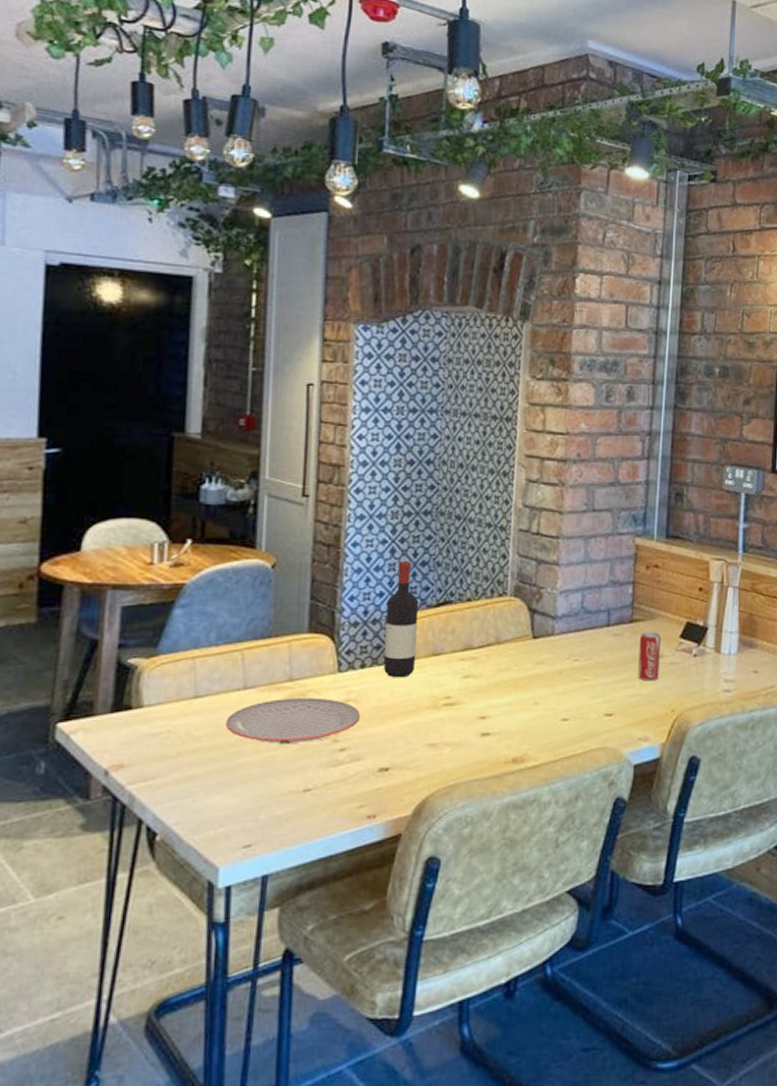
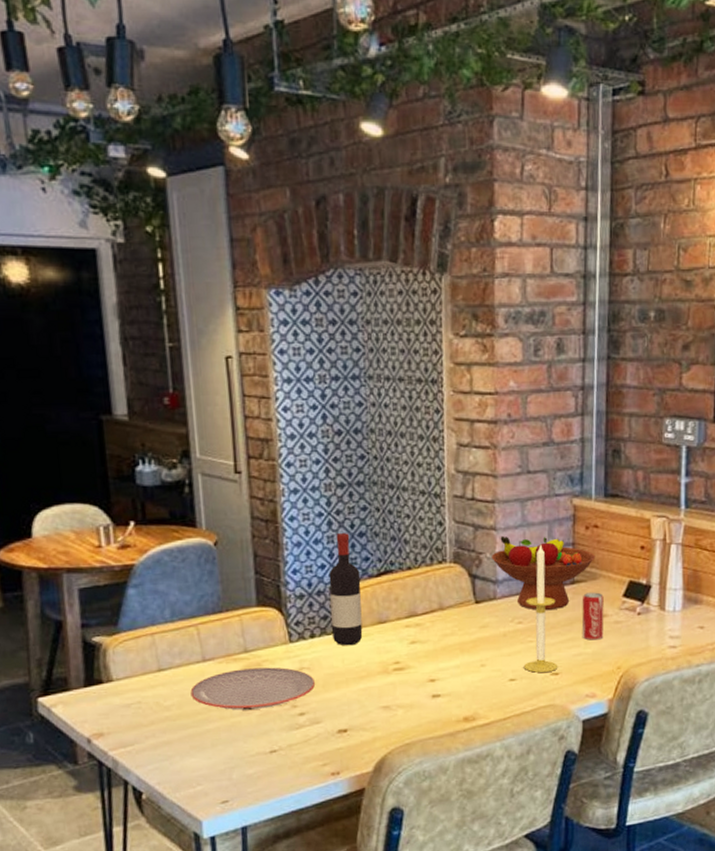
fruit bowl: none [552,571,655,649] -> present [492,535,596,611]
candle: none [577,581,613,713] -> present [523,544,558,673]

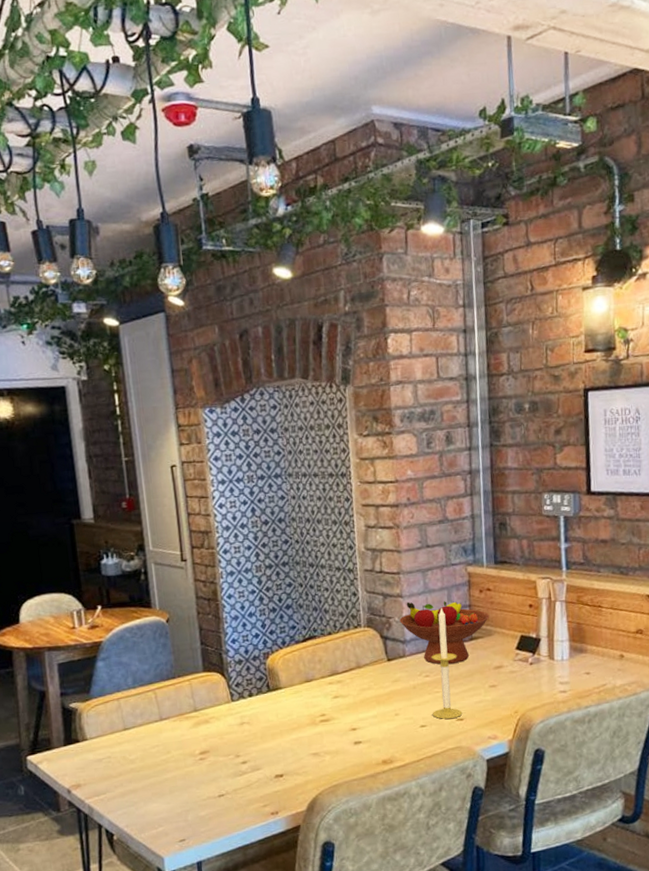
plate: present [190,667,316,711] -> none [151,723,255,761]
wine bottle: present [329,533,363,646] -> none [262,606,293,703]
beverage can: present [581,592,604,641] -> none [480,646,501,689]

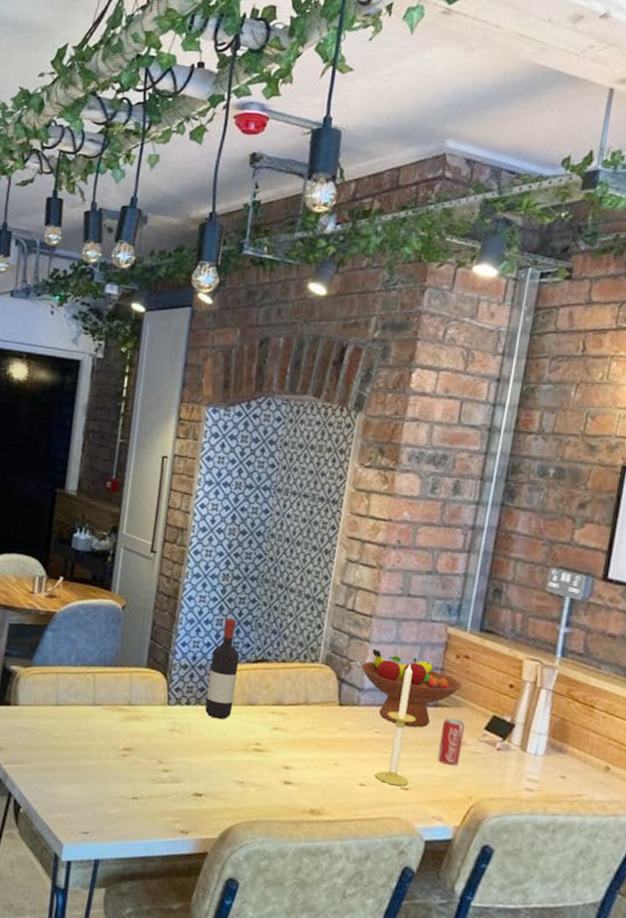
wine bottle: none [262,606,293,703] -> present [205,618,240,720]
beverage can: none [480,646,501,689] -> present [437,718,465,766]

